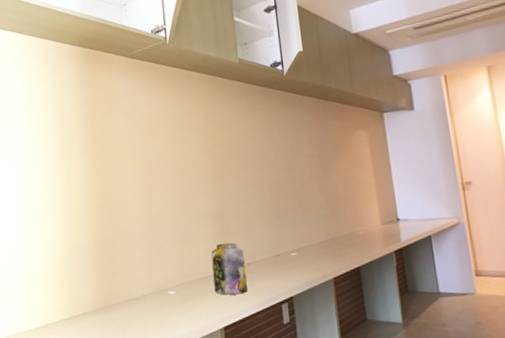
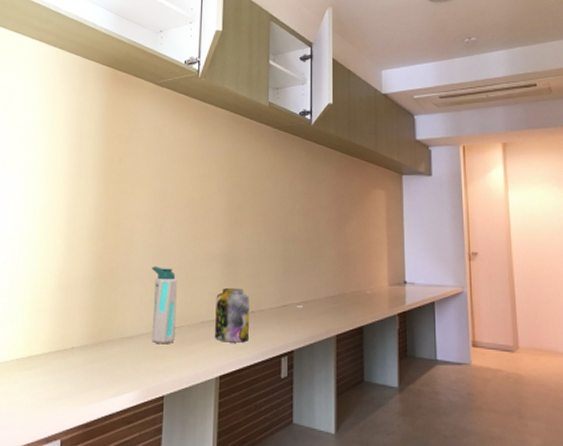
water bottle: none [146,230,178,303] -> present [151,266,177,344]

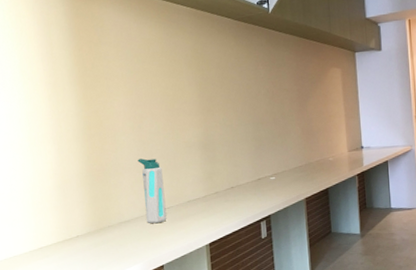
jar: present [215,287,250,343] -> none [198,168,231,216]

